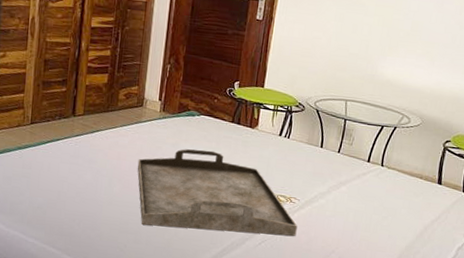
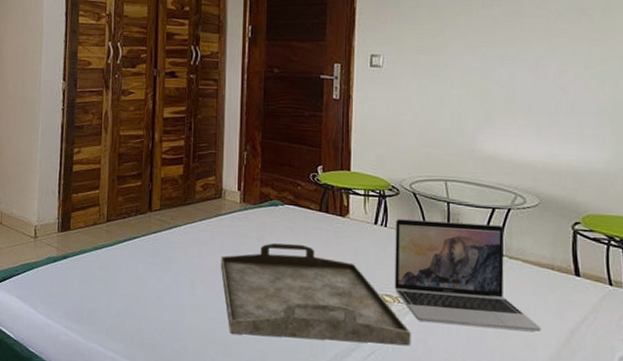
laptop: none [288,132,403,227] -> present [394,219,541,332]

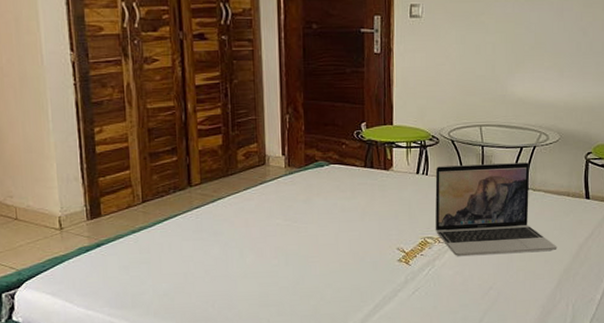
serving tray: present [220,243,411,345] -> none [268,201,450,294]

